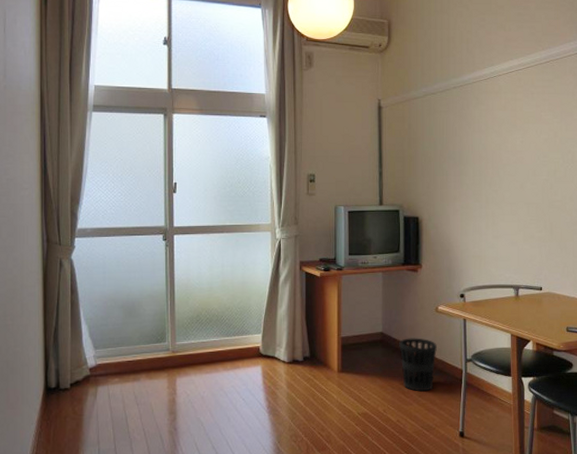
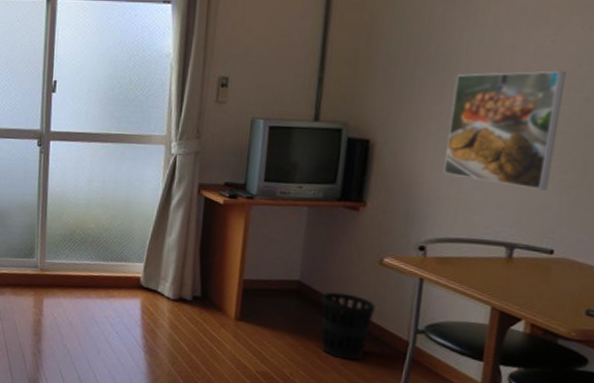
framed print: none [469,161,533,245] -> present [443,70,566,190]

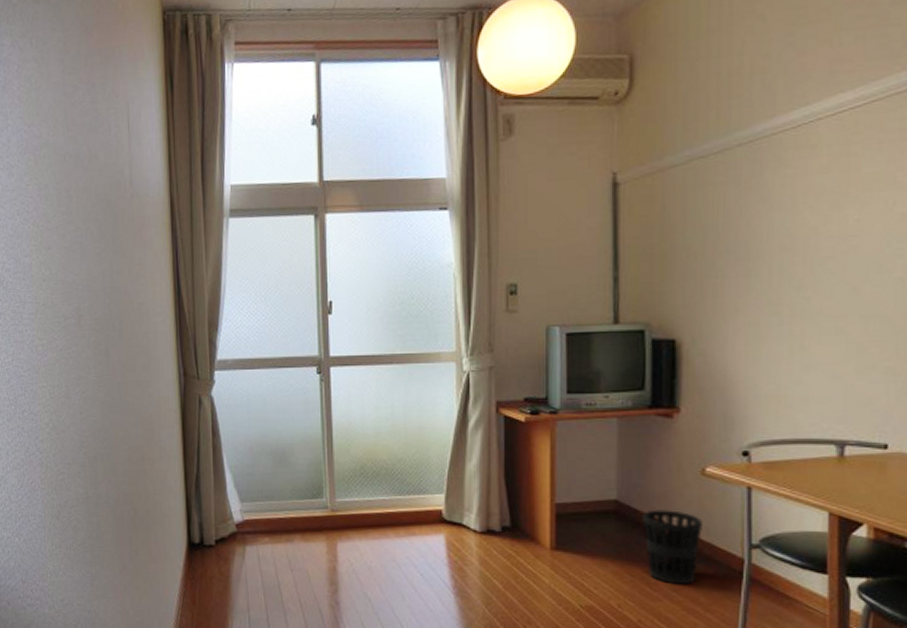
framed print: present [443,70,566,190] -> none [759,250,875,380]

